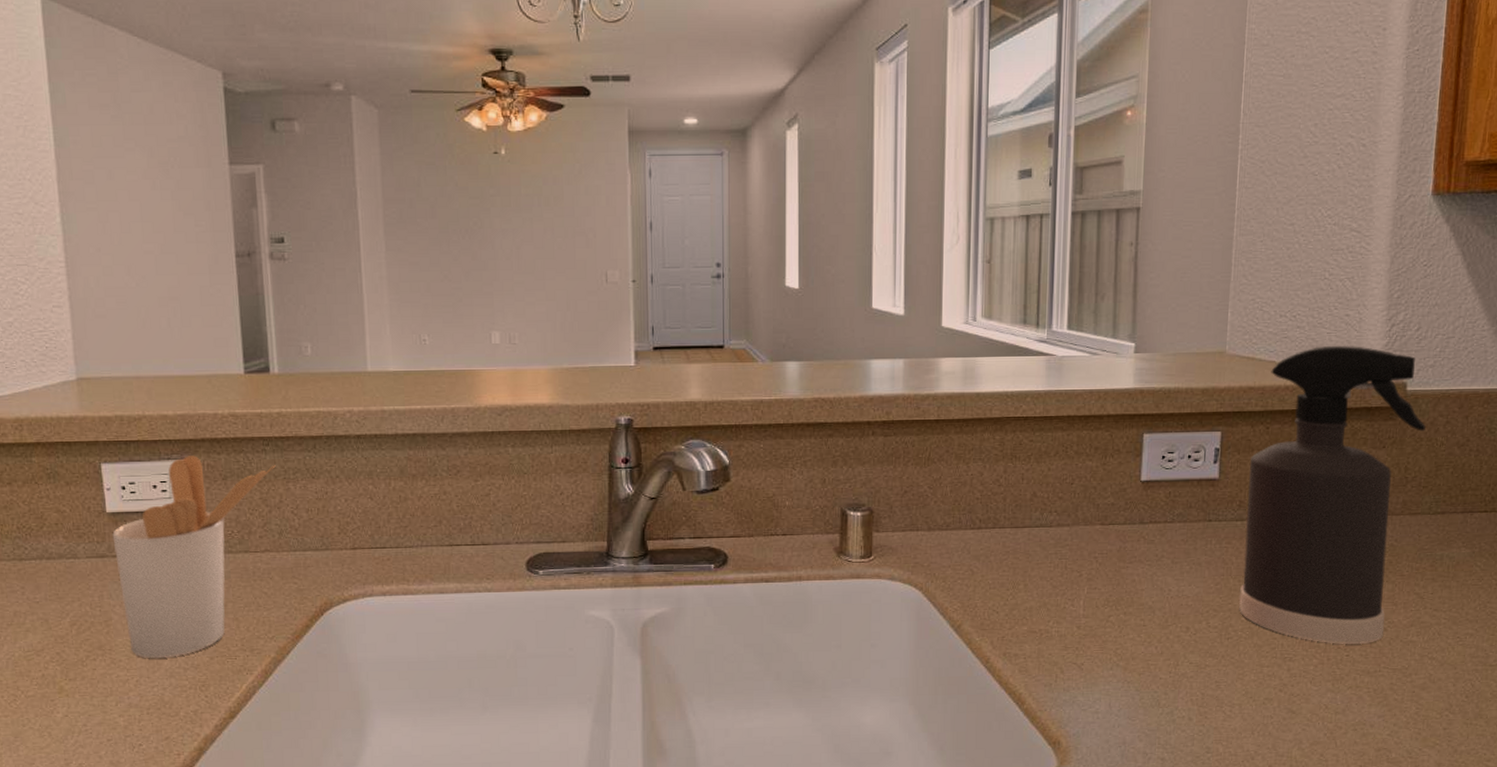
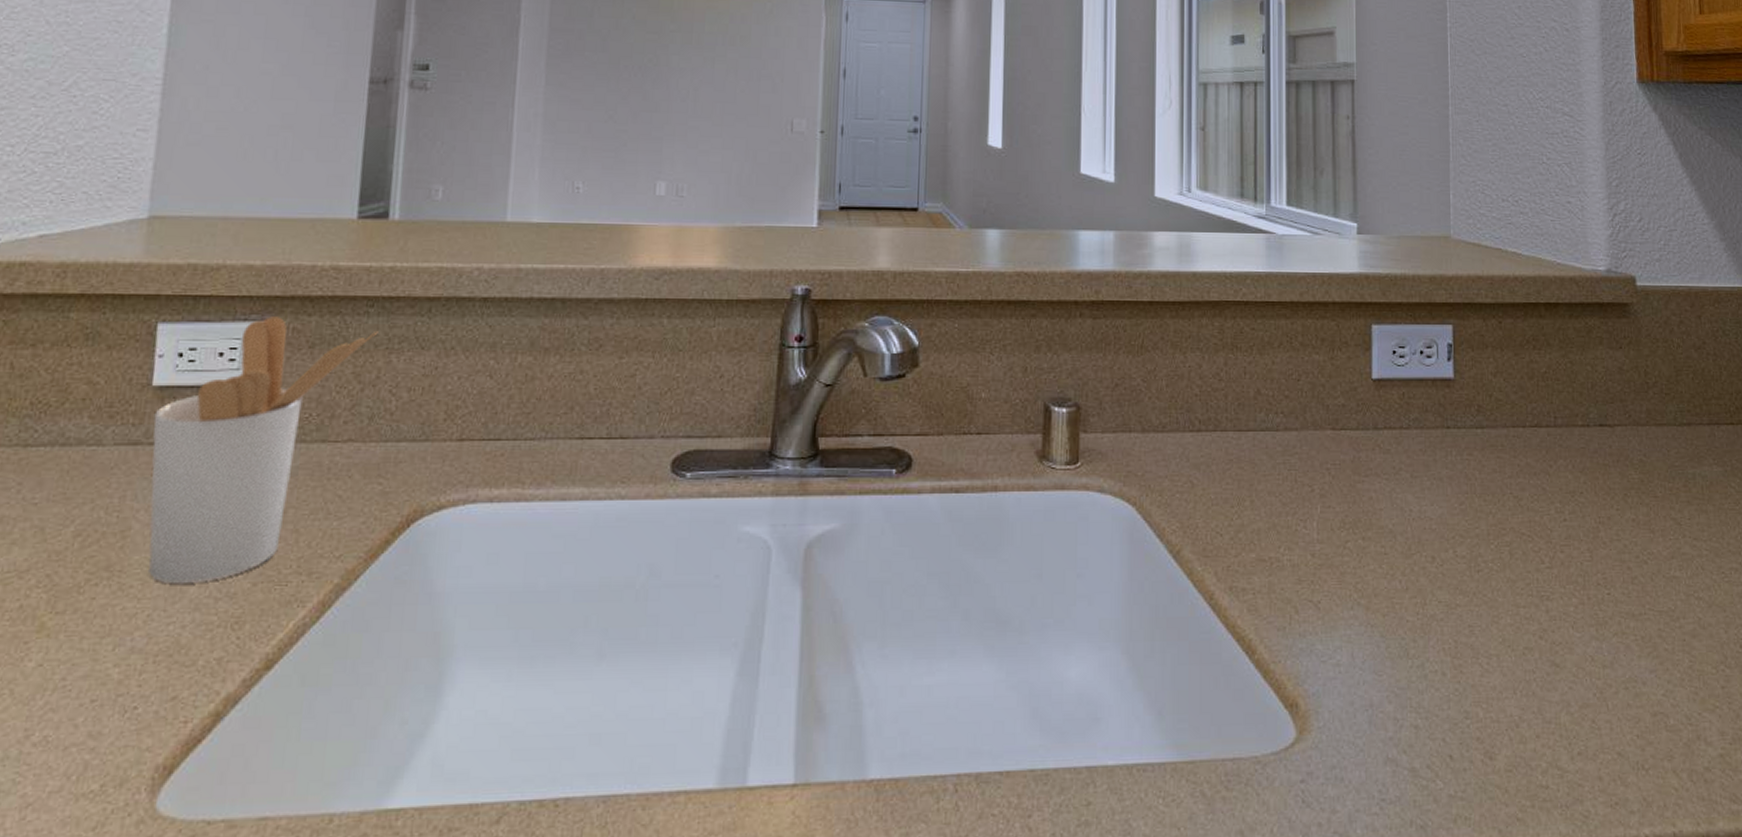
spray bottle: present [1238,345,1426,644] -> none [1485,234,1660,579]

